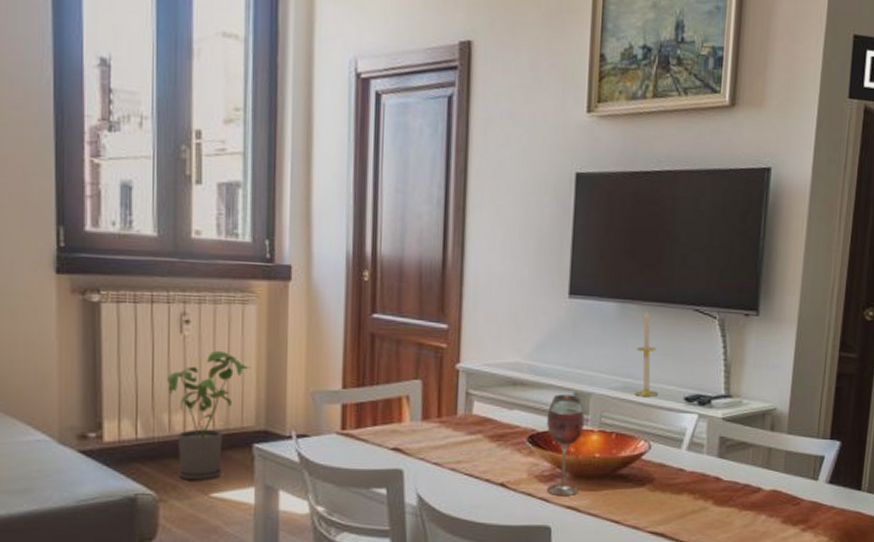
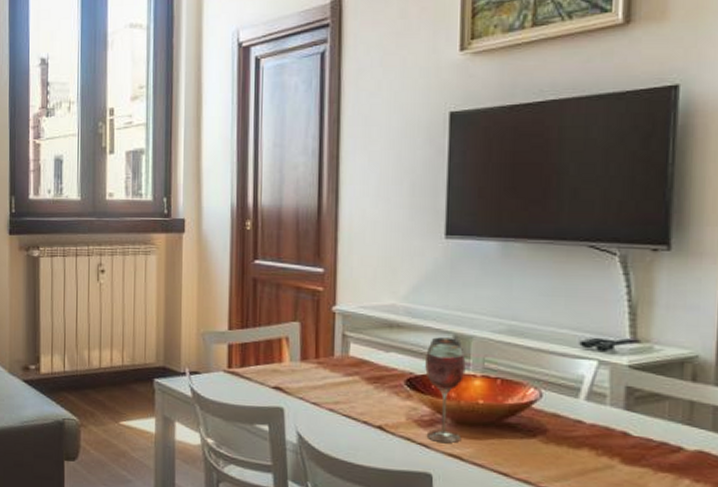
house plant: present [167,350,251,481] -> none [87,295,152,410]
candle: present [635,310,658,397] -> none [522,248,548,341]

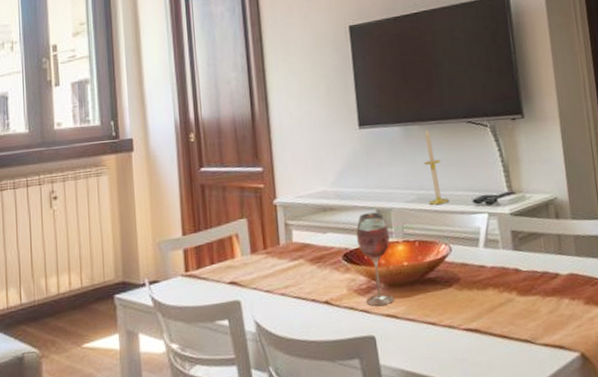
candle: none [522,248,548,341] -> present [424,128,449,205]

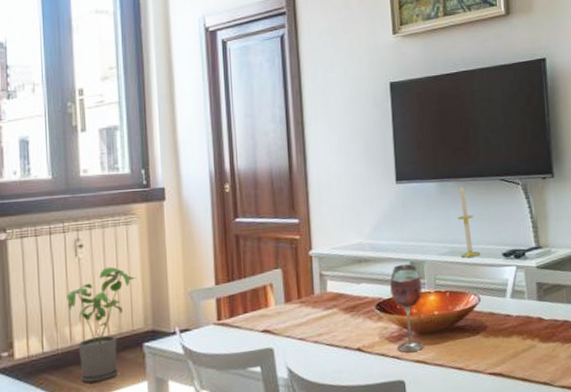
house plant: none [42,218,107,336] -> present [67,266,137,384]

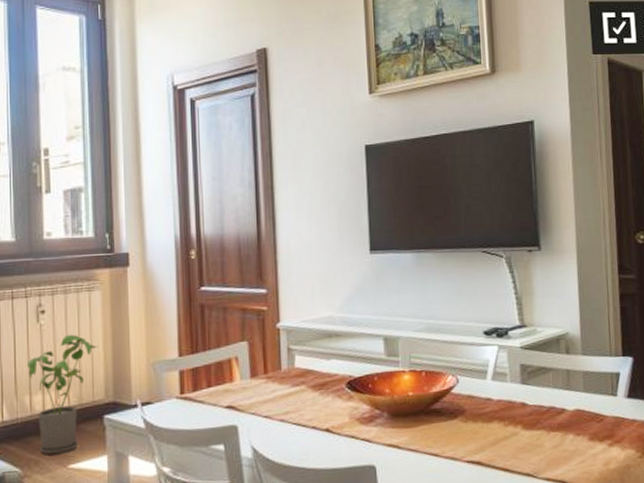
wineglass: present [390,264,424,353] -> none [362,340,397,435]
candle: present [458,185,480,258] -> none [435,256,459,335]

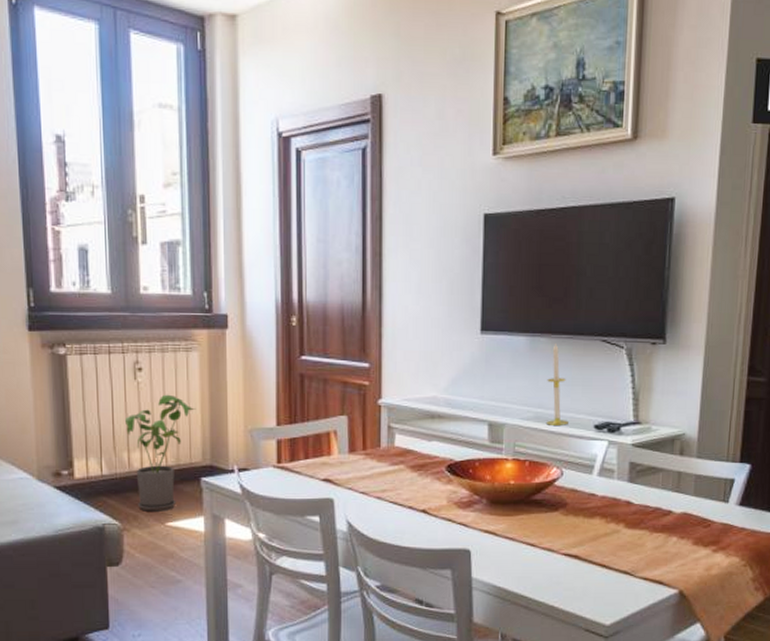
candle: none [435,256,459,335] -> present [547,342,568,425]

